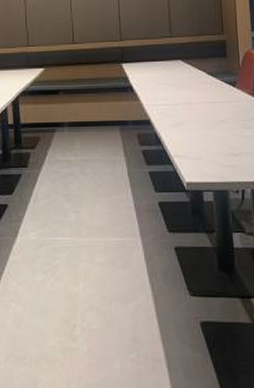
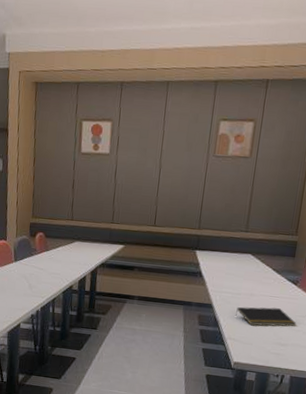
notepad: none [177,114,245,138] -> present [236,307,297,327]

